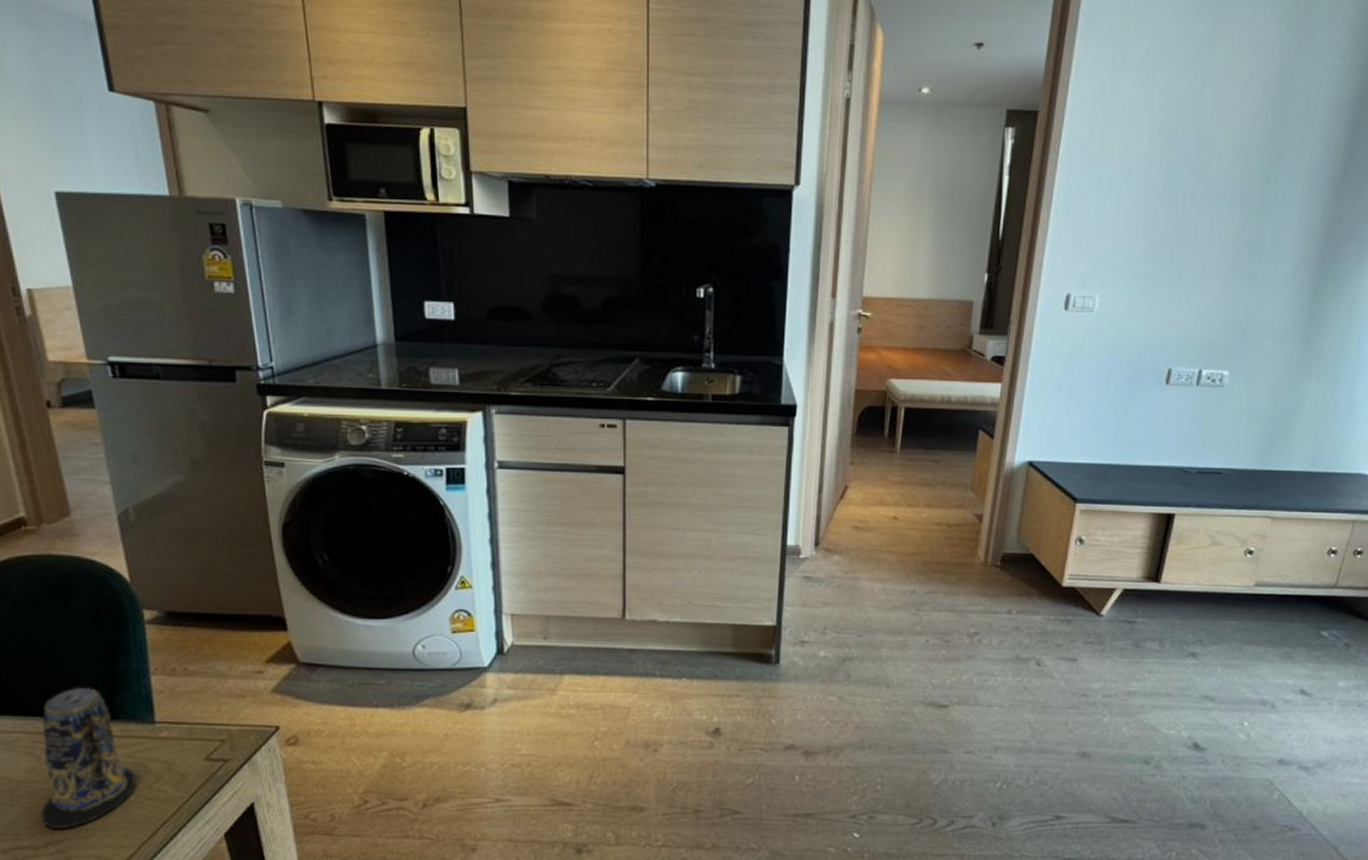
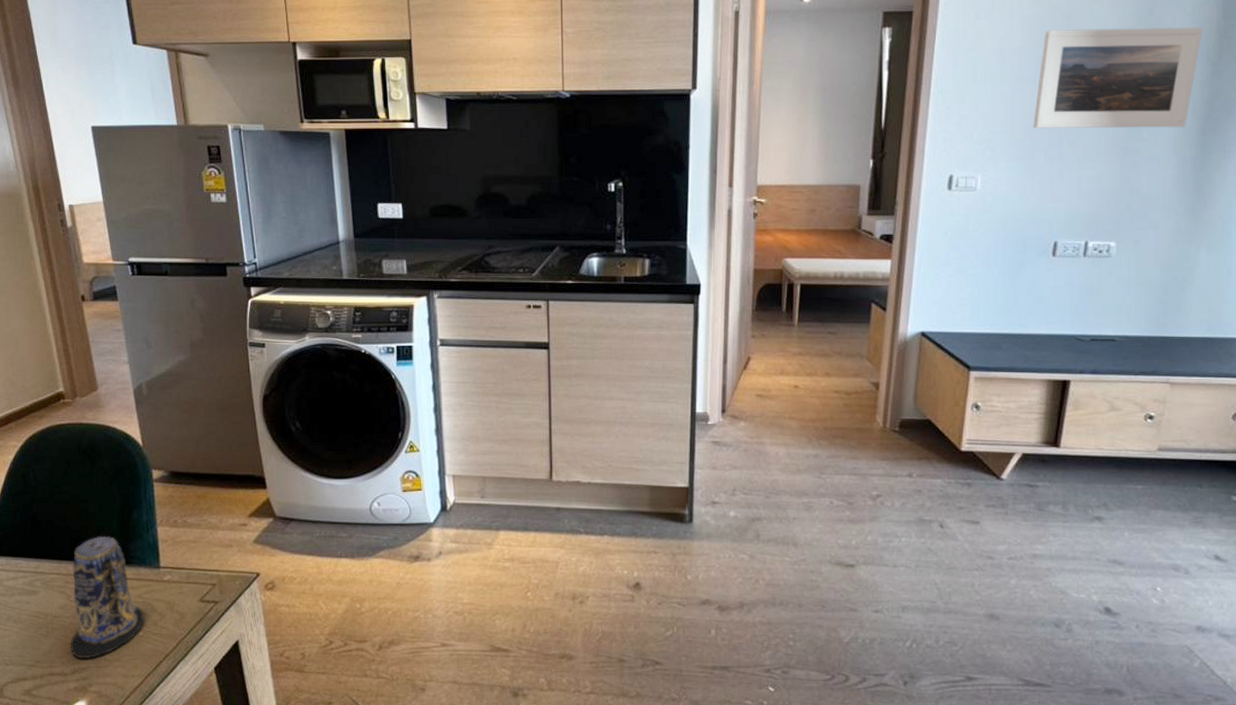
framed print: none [1155,141,1330,253] -> present [1033,27,1203,128]

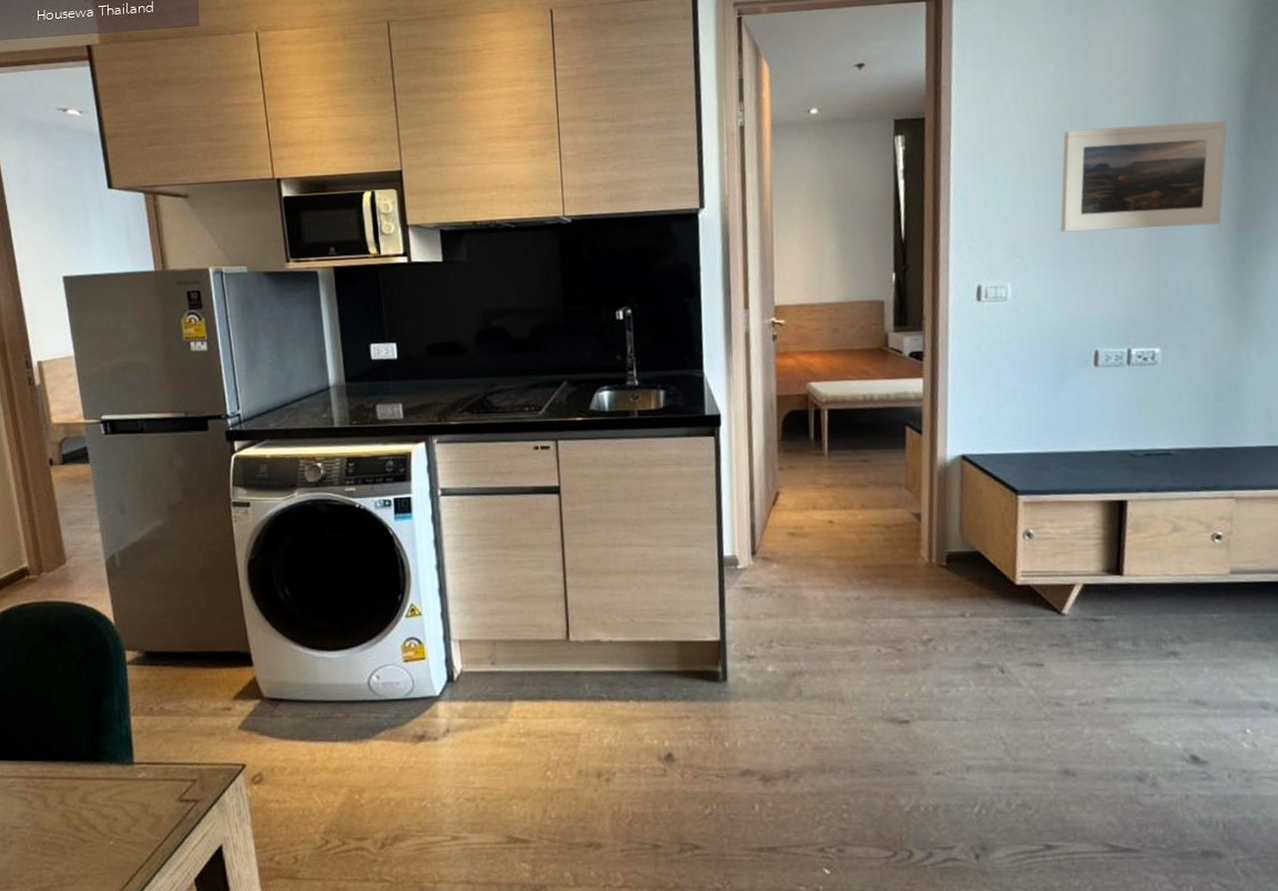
candle: present [70,536,144,659] -> none [30,729,115,877]

